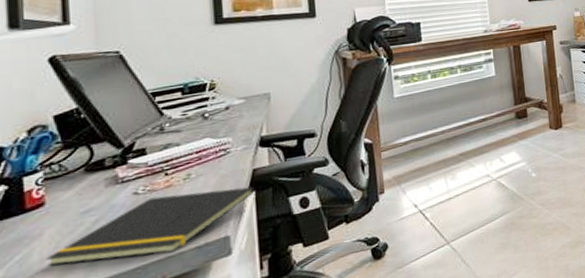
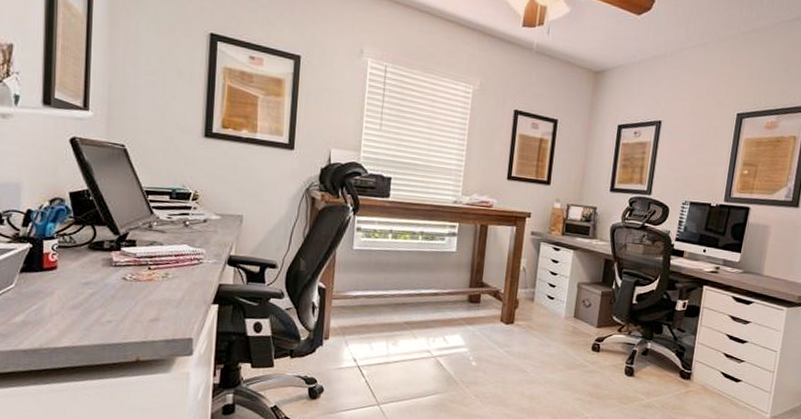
notepad: present [45,186,255,266] -> none [54,286,218,339]

